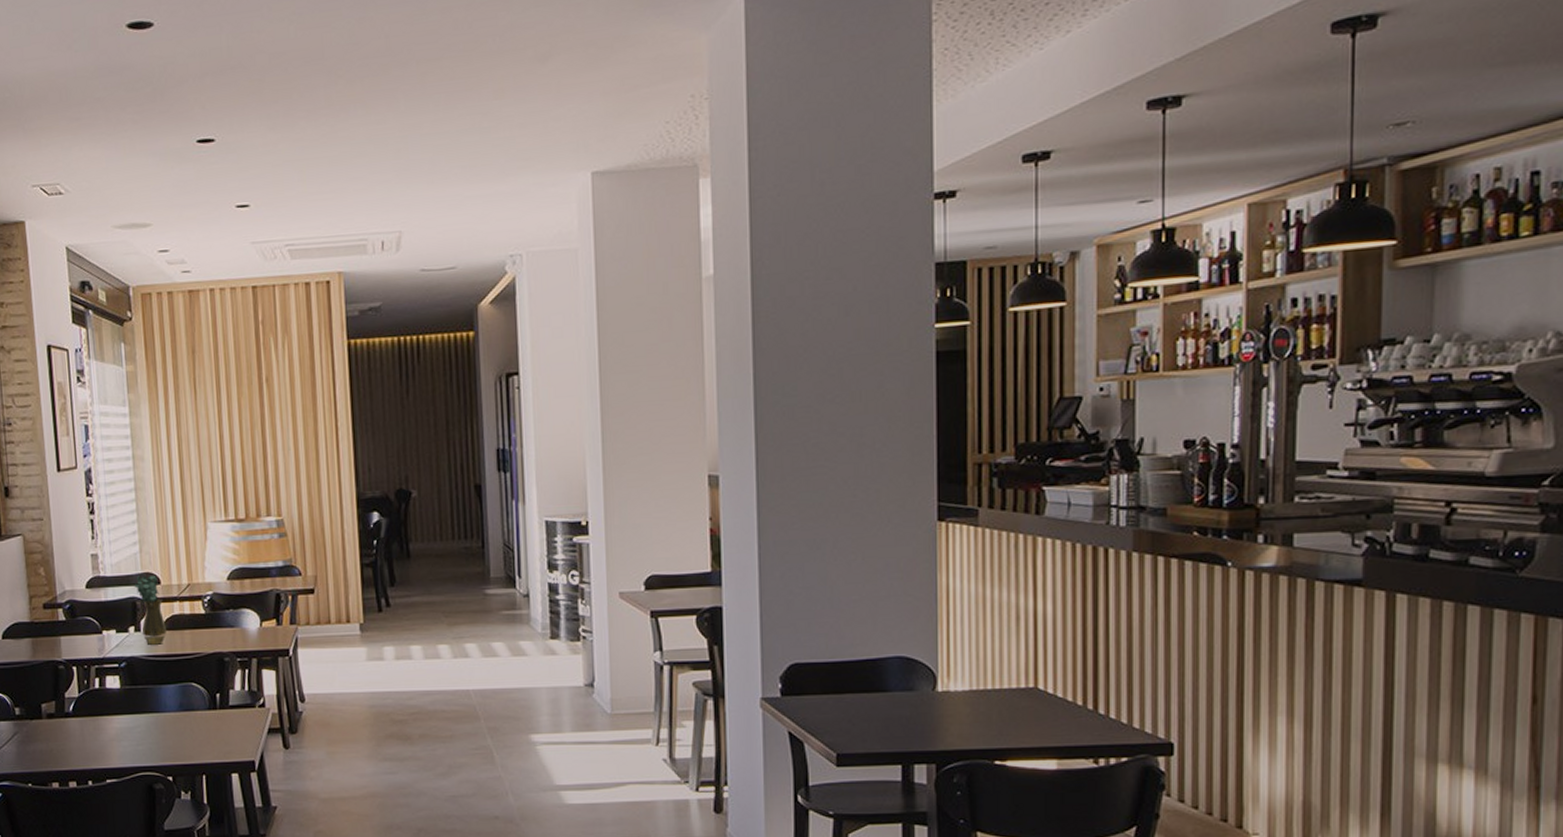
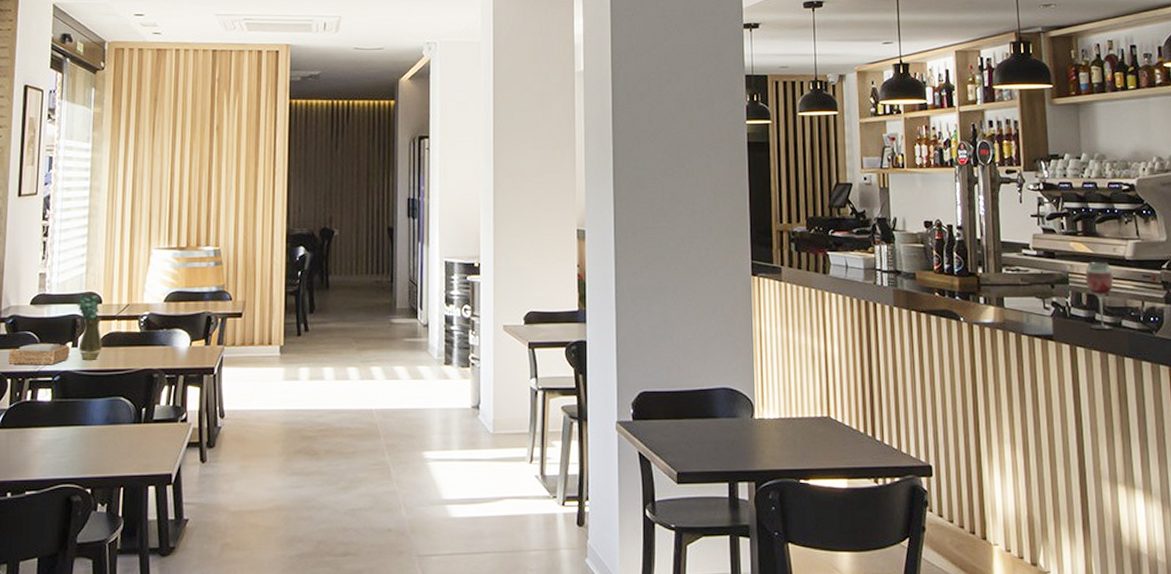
napkin holder: none [70,629,133,652] -> present [8,344,70,366]
wineglass: none [1419,480,1464,571] -> present [1085,261,1115,330]

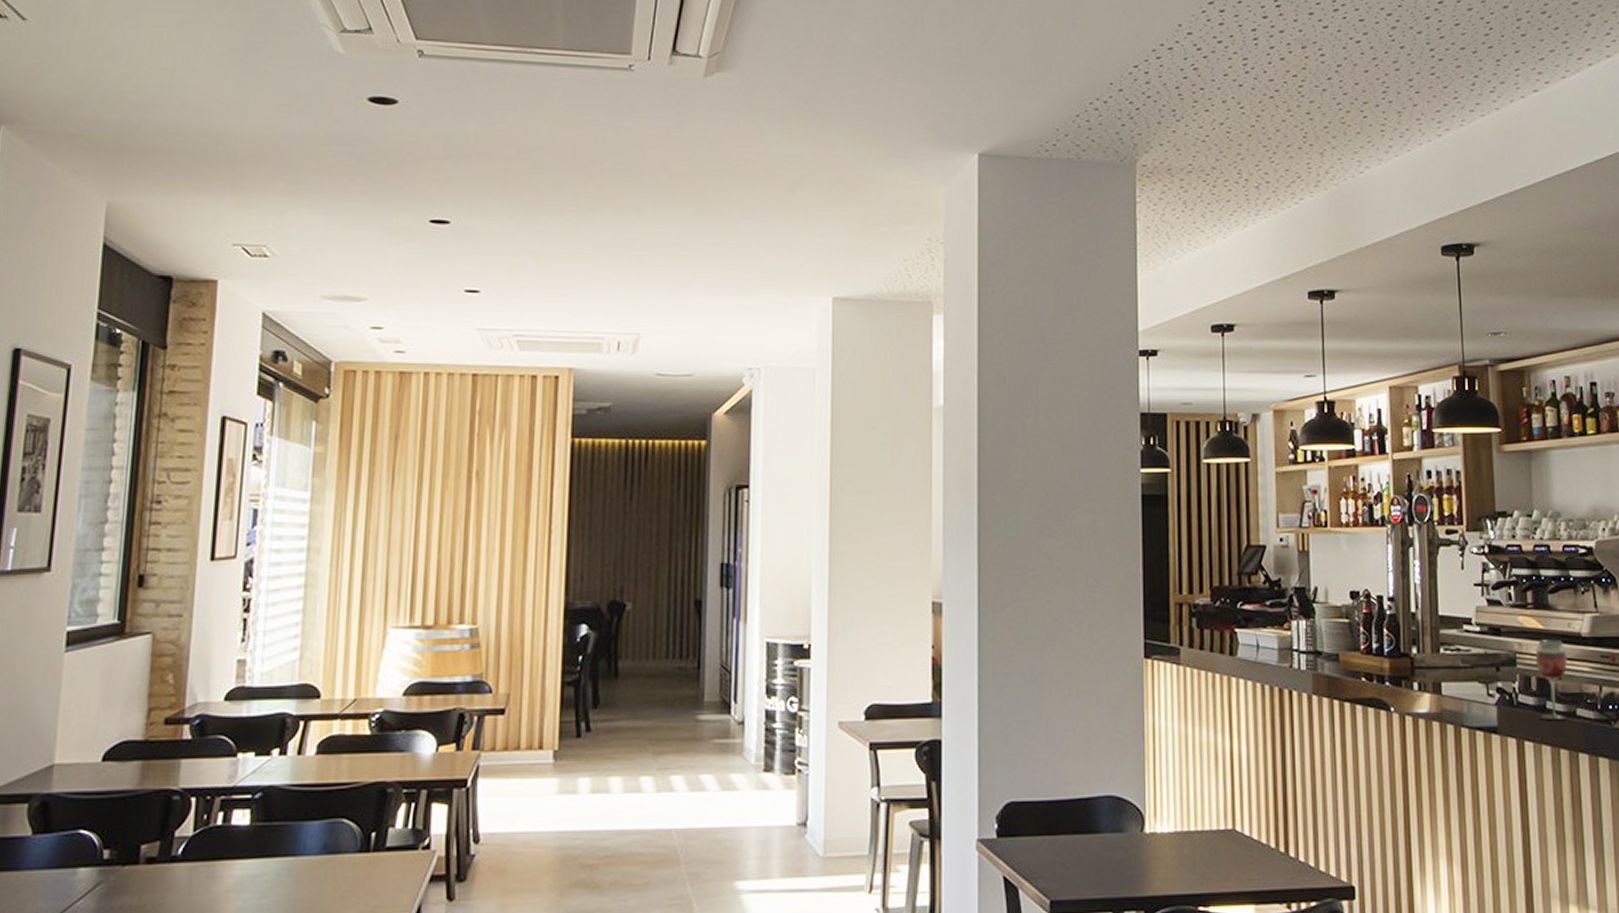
napkin holder: present [8,344,70,366] -> none [193,751,276,779]
vase: present [76,291,102,360] -> none [286,682,320,772]

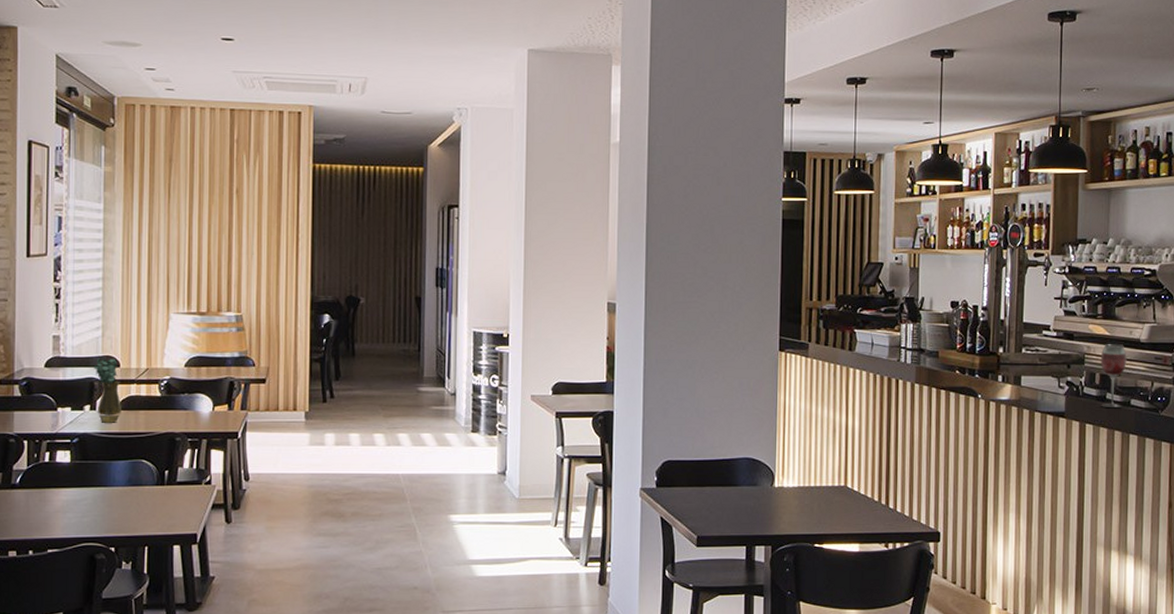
vase: none [286,682,320,772] -> present [93,354,121,423]

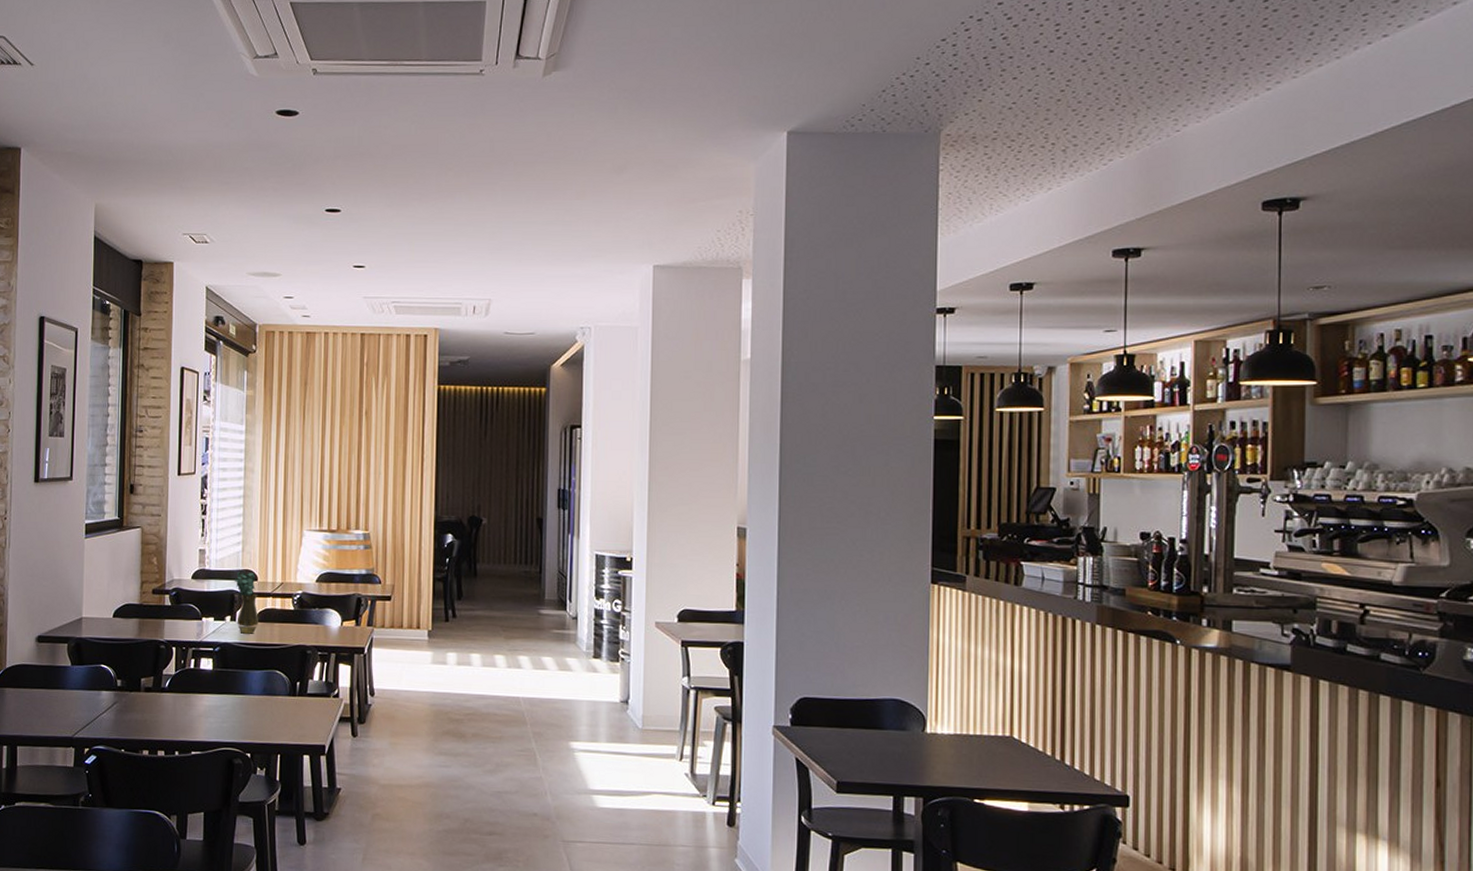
wineglass: present [1100,343,1127,409] -> none [1337,585,1375,664]

